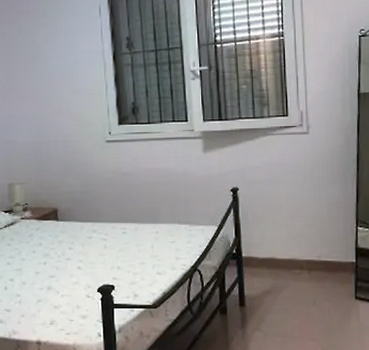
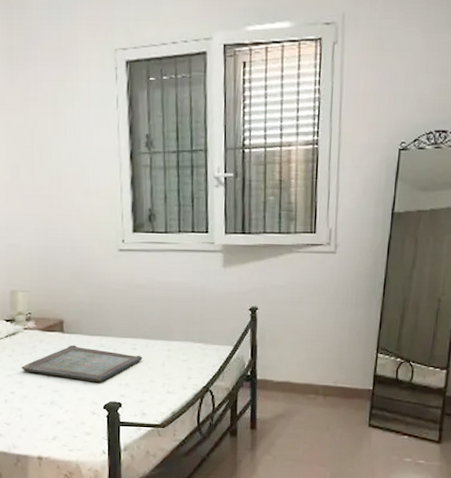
serving tray: none [19,231,132,267] -> present [21,345,142,382]

